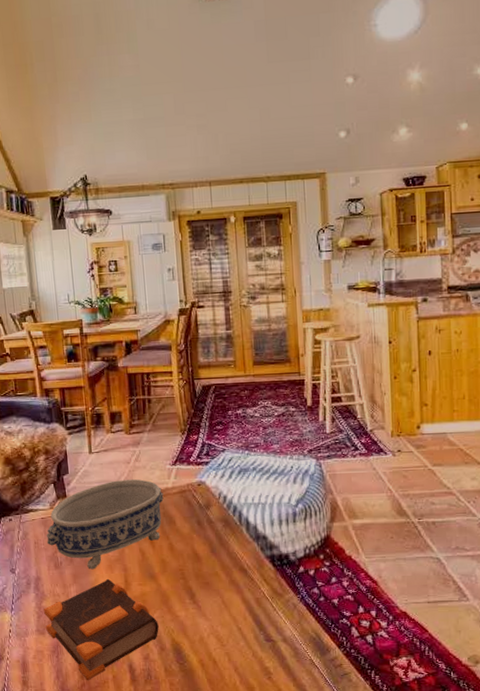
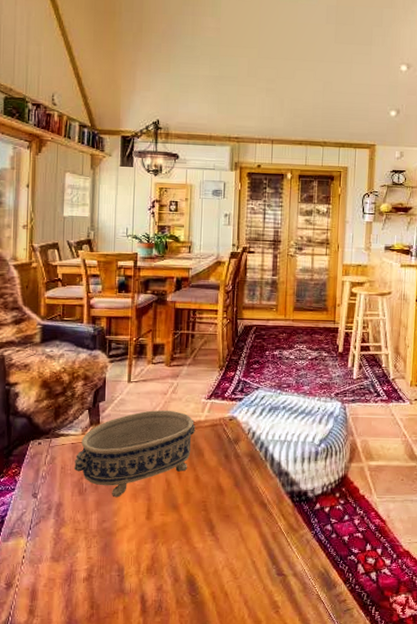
bible: present [43,578,159,680] -> none [61,507,176,610]

